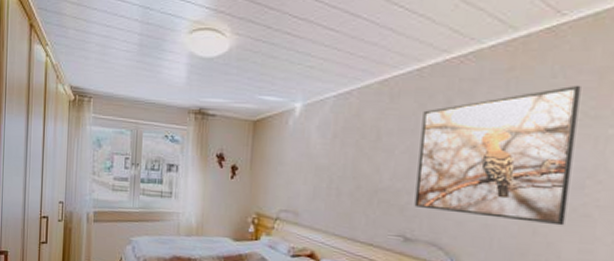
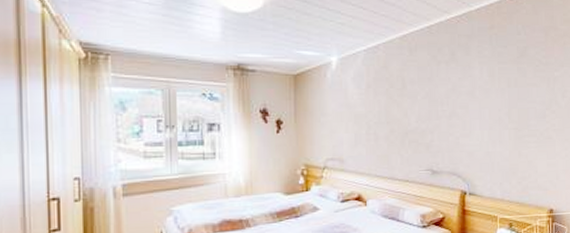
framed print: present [414,85,581,226] -> none [435,40,537,148]

